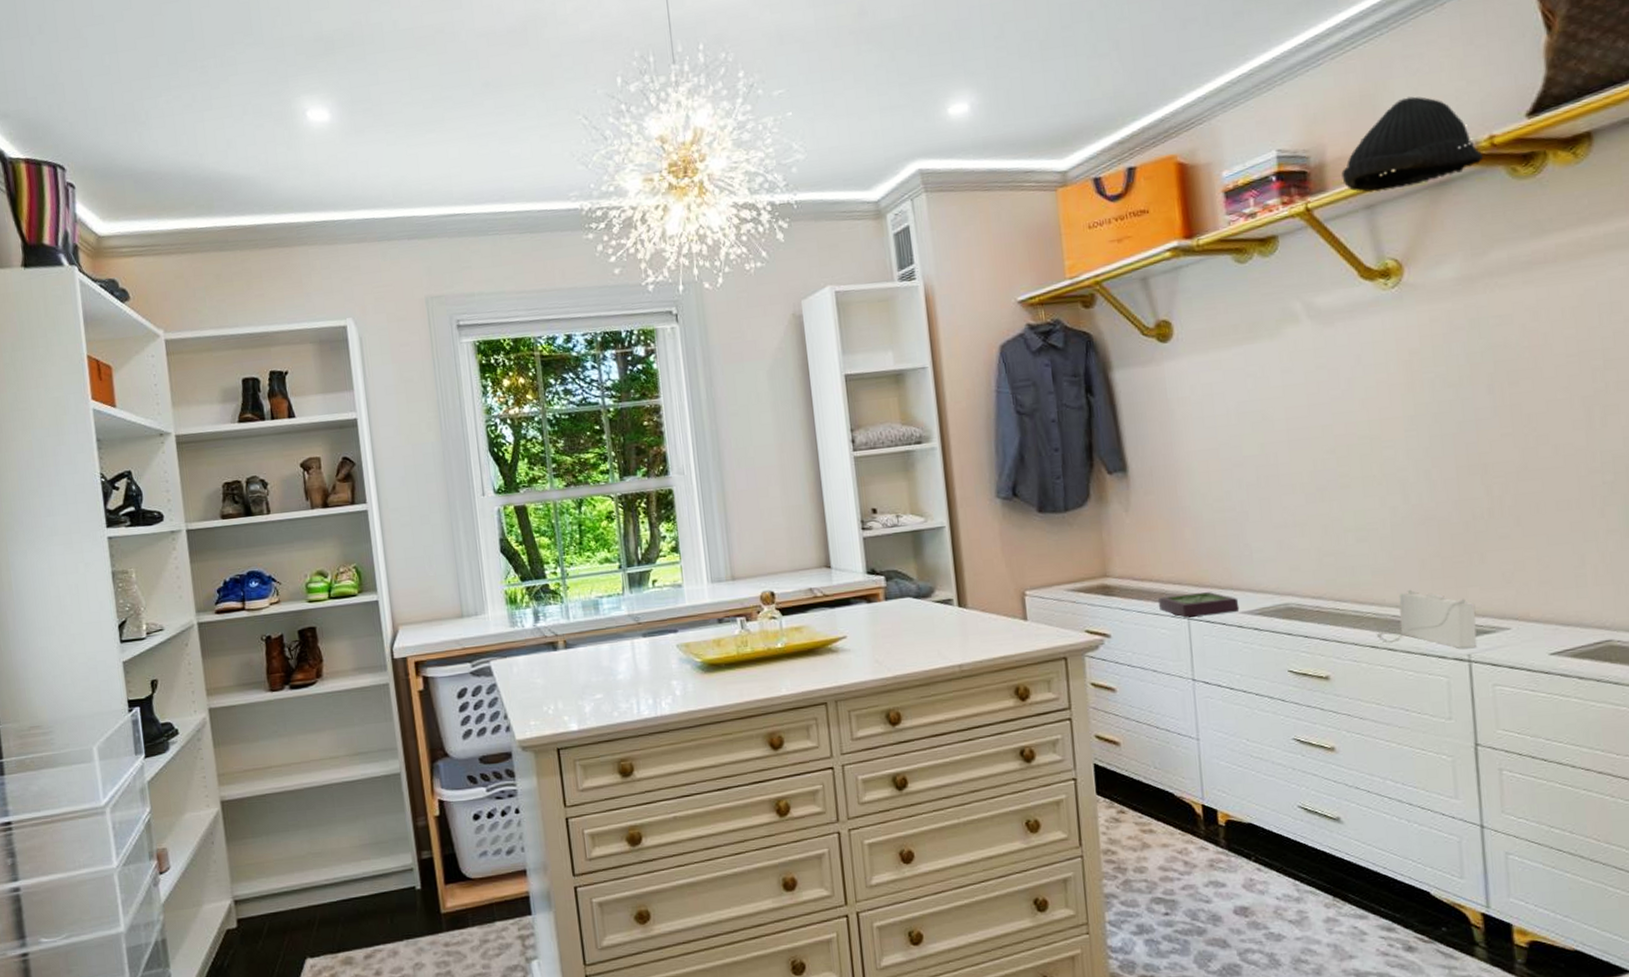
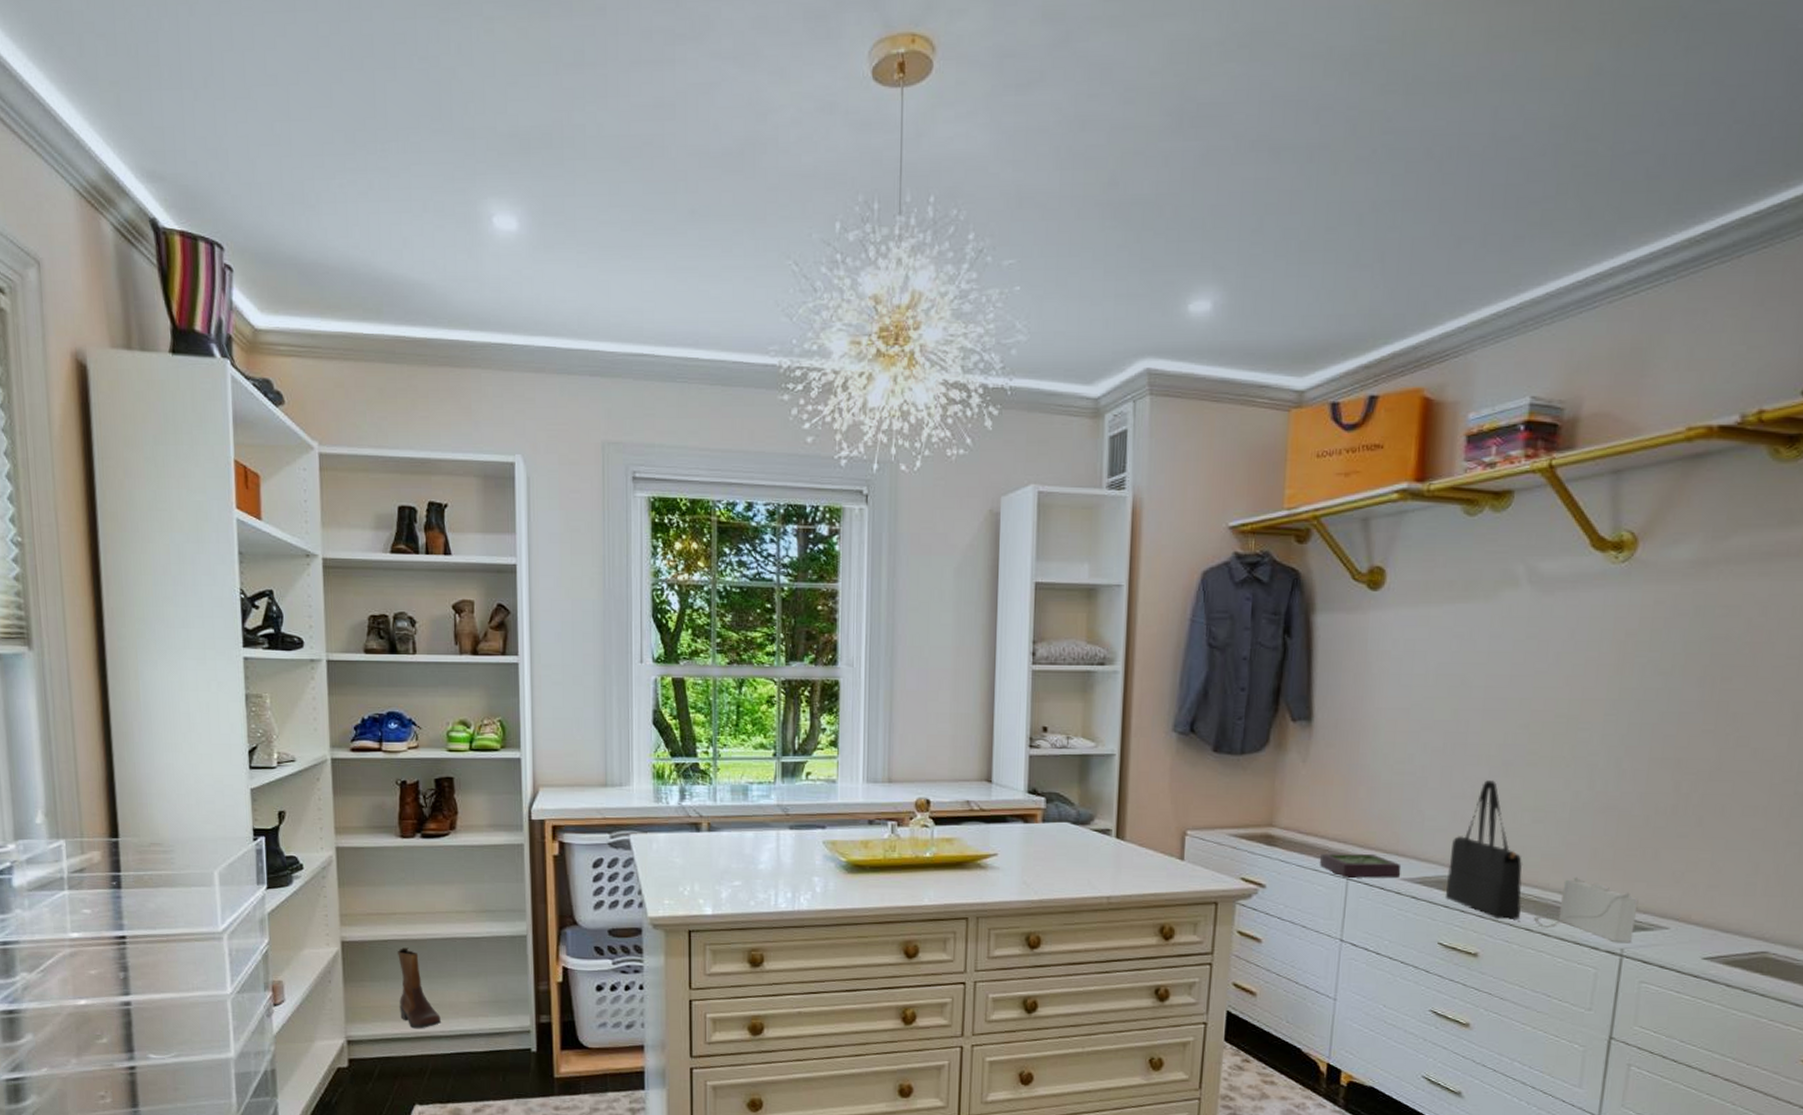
boot: none [276,801,326,881] -> present [398,949,442,1029]
tote bag: none [1283,506,1364,641] -> present [1446,780,1523,920]
hat: present [1341,96,1484,193] -> none [1594,356,1748,456]

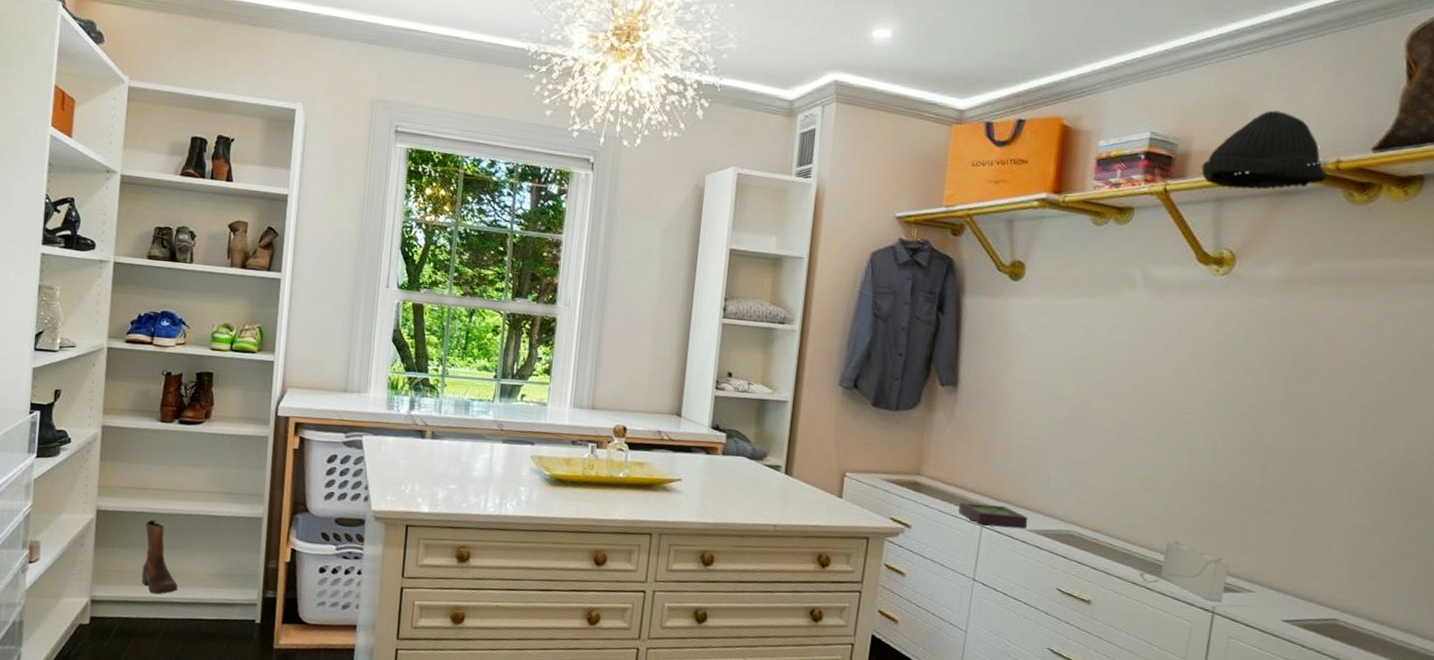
tote bag: present [1446,780,1523,920] -> none [1065,450,1132,574]
hat: none [1594,356,1748,456] -> present [1201,110,1328,190]

